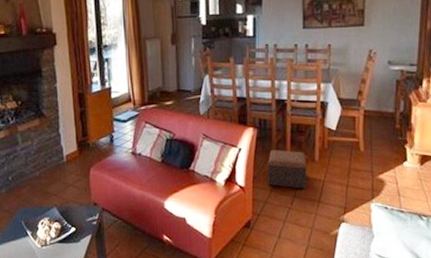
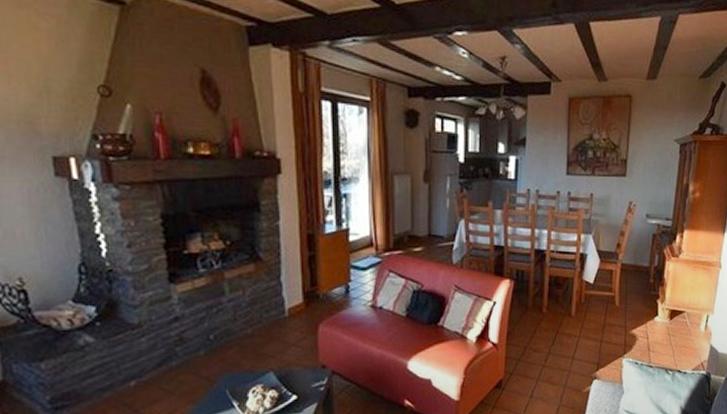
footstool: present [268,150,307,189] -> none [523,304,563,345]

